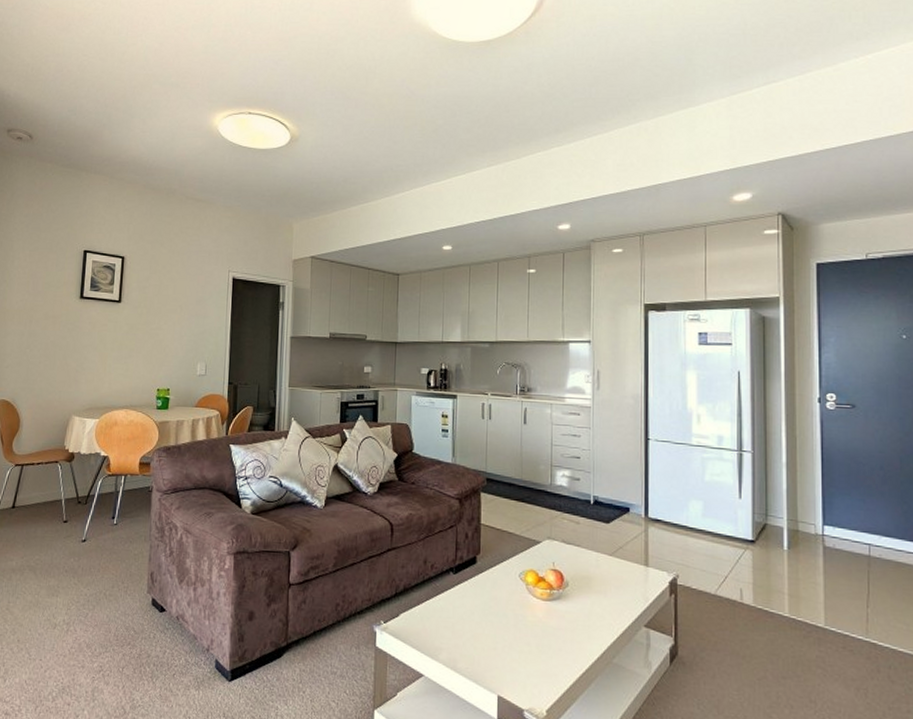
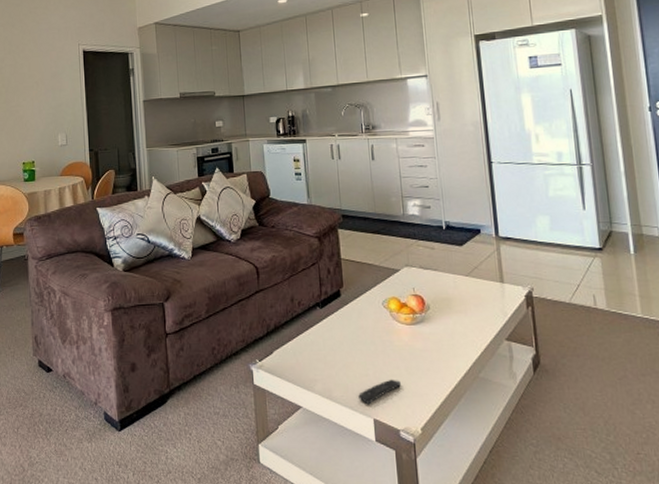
remote control: none [484,655,530,680] -> present [358,379,401,405]

